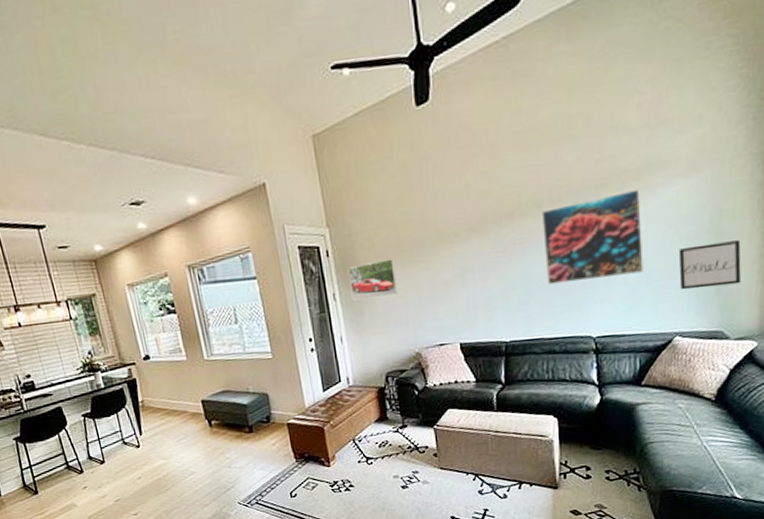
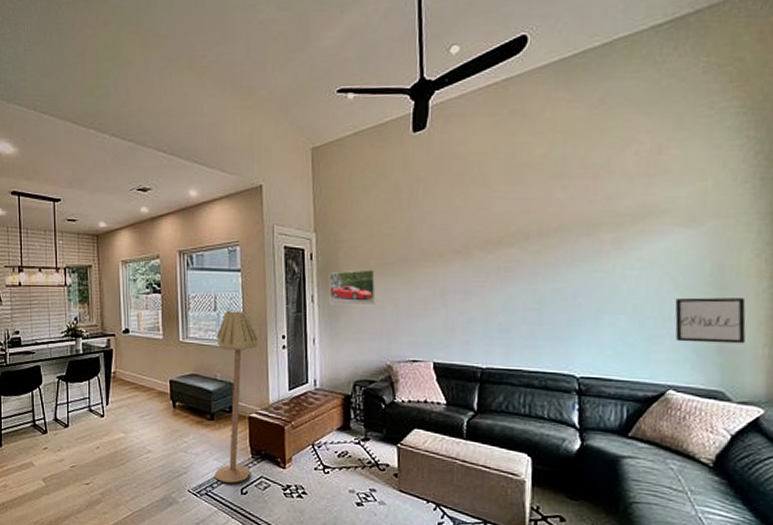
floor lamp: none [242,320,297,489] -> present [215,309,259,483]
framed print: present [541,189,644,285] -> none [529,233,636,318]

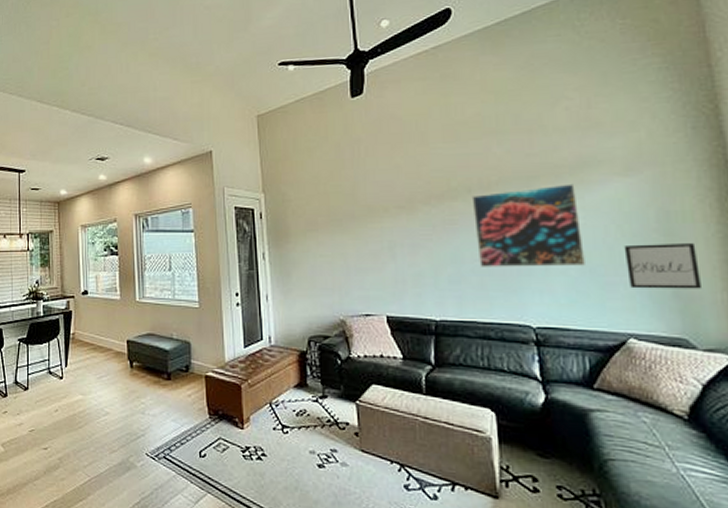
floor lamp: present [215,309,259,483] -> none [172,269,213,445]
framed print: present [328,269,376,306] -> none [278,226,325,262]
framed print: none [529,233,636,318] -> present [471,183,585,267]

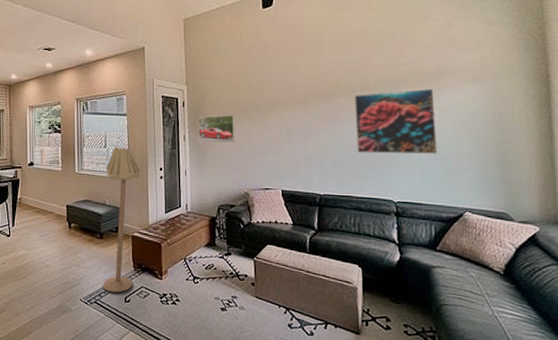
floor lamp: none [172,269,213,445] -> present [103,146,141,292]
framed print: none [278,226,325,262] -> present [197,115,235,144]
wall art: present [623,243,703,289] -> none [467,138,522,175]

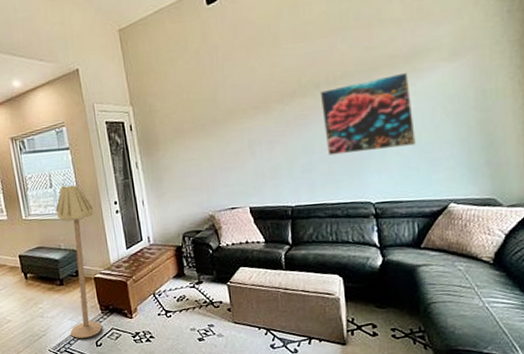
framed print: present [197,115,235,144] -> none [148,132,193,169]

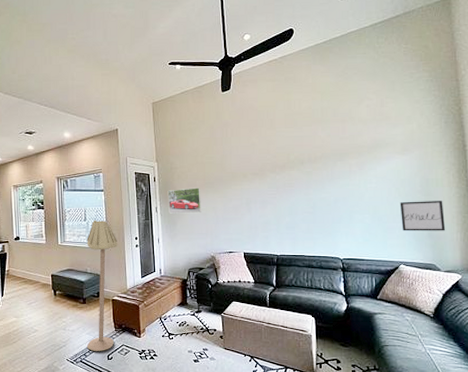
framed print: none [148,132,193,169] -> present [167,187,201,214]
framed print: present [319,72,416,156] -> none [303,159,375,217]
wall art: none [447,116,510,161] -> present [400,201,446,231]

